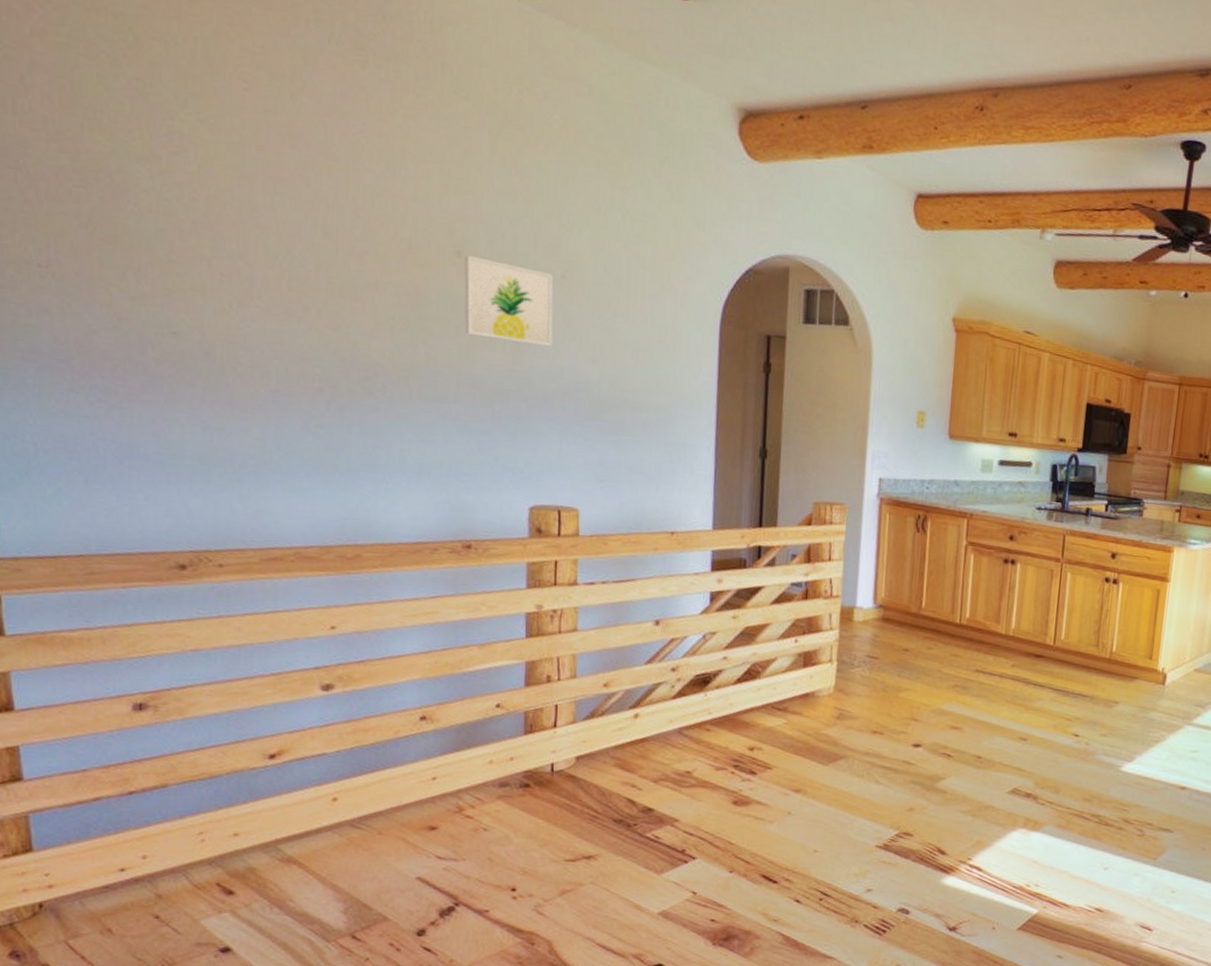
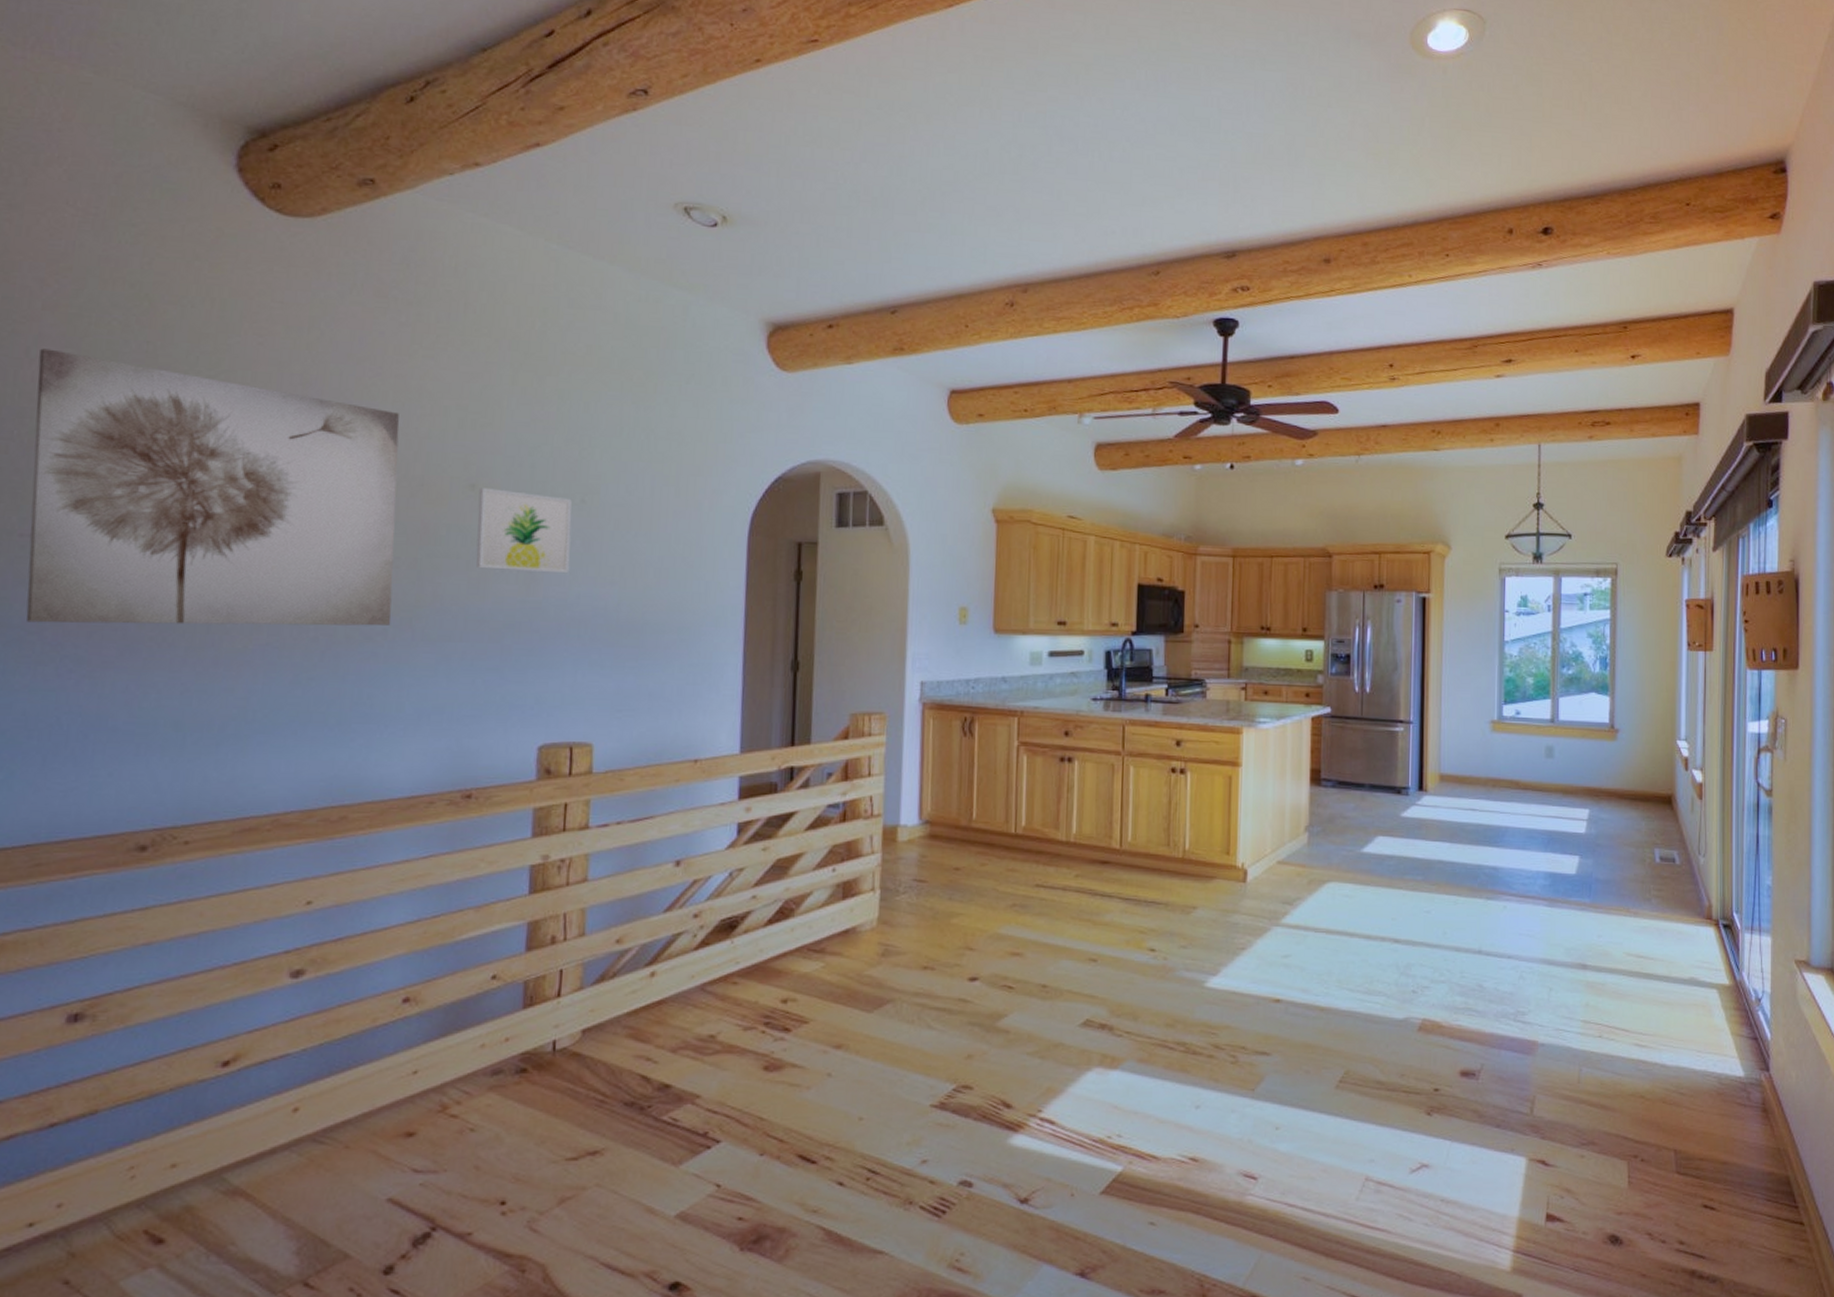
wall art: none [34,77,390,383] -> present [26,348,400,626]

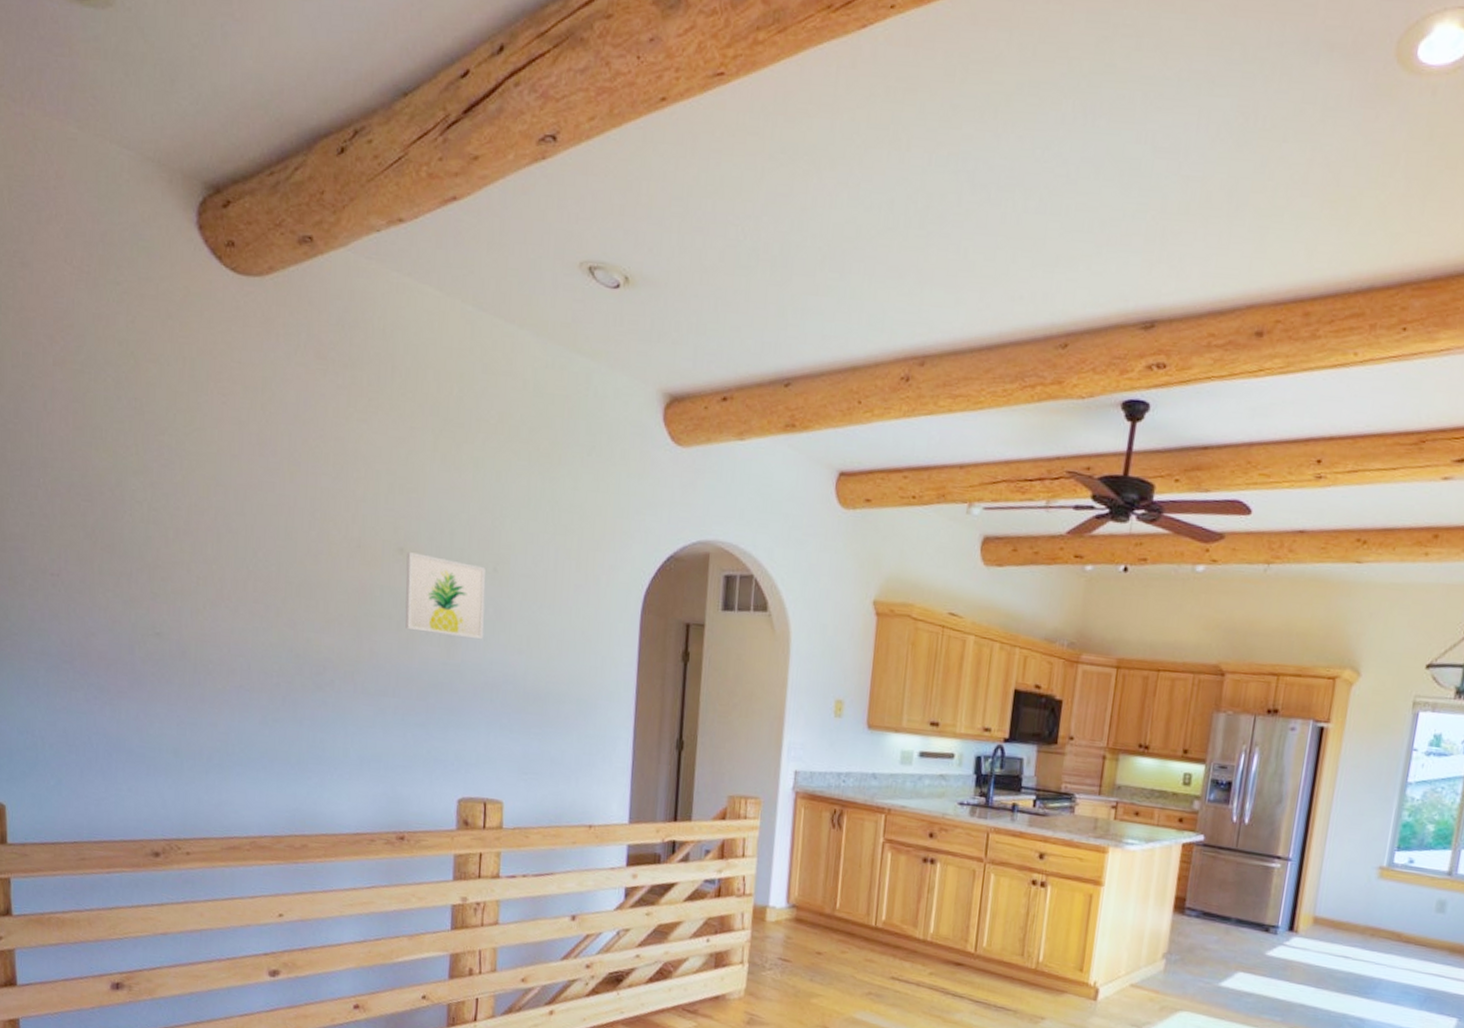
wall art: present [26,348,400,626] -> none [54,402,340,677]

